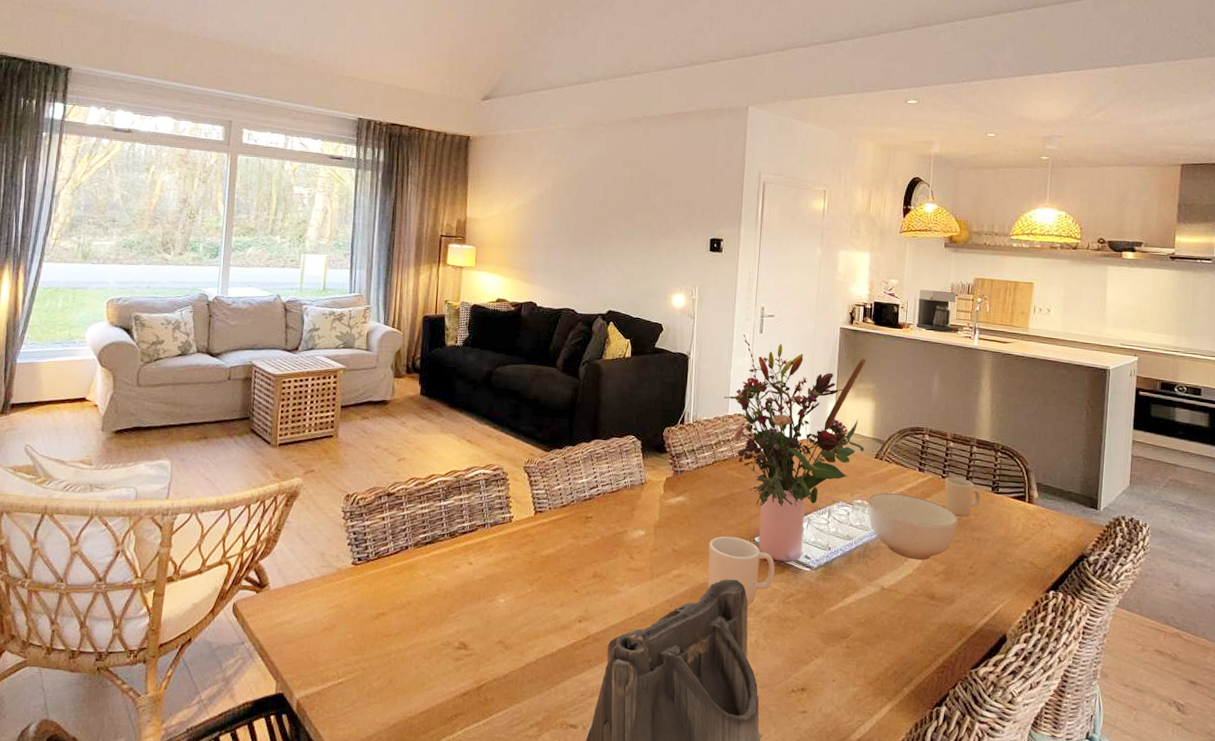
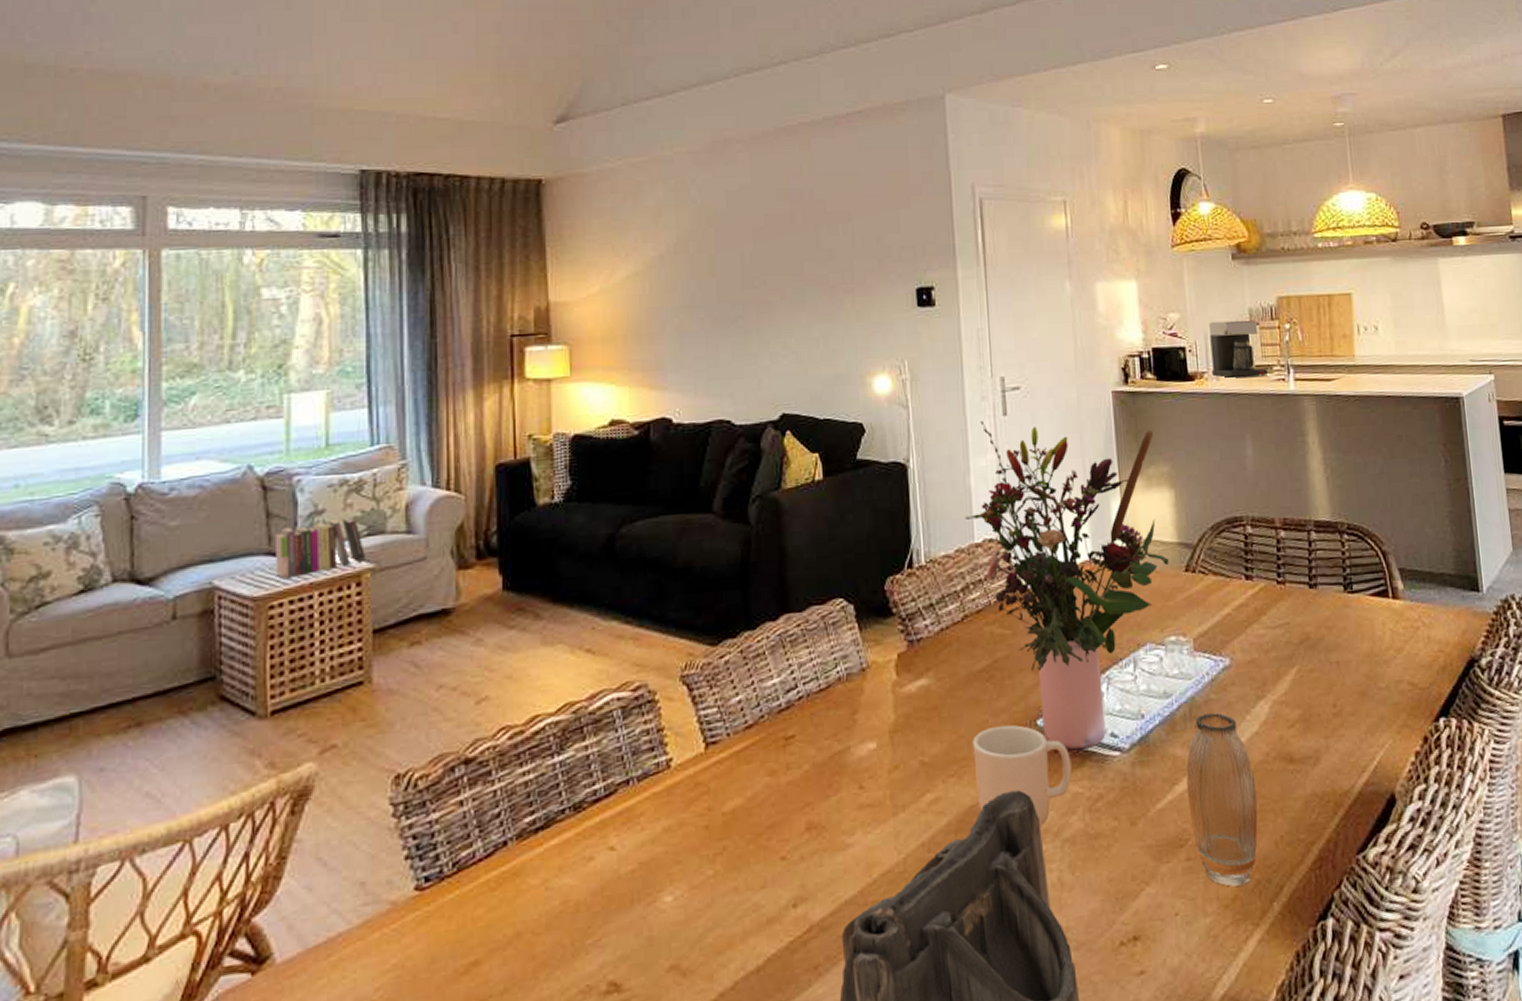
books: none [288,334,341,366] -> present [274,517,366,578]
vase: none [853,555,904,672] -> present [1186,713,1258,887]
bowl: present [868,493,959,560] -> none [1184,616,1309,710]
mug: present [944,476,981,517] -> none [1281,579,1332,635]

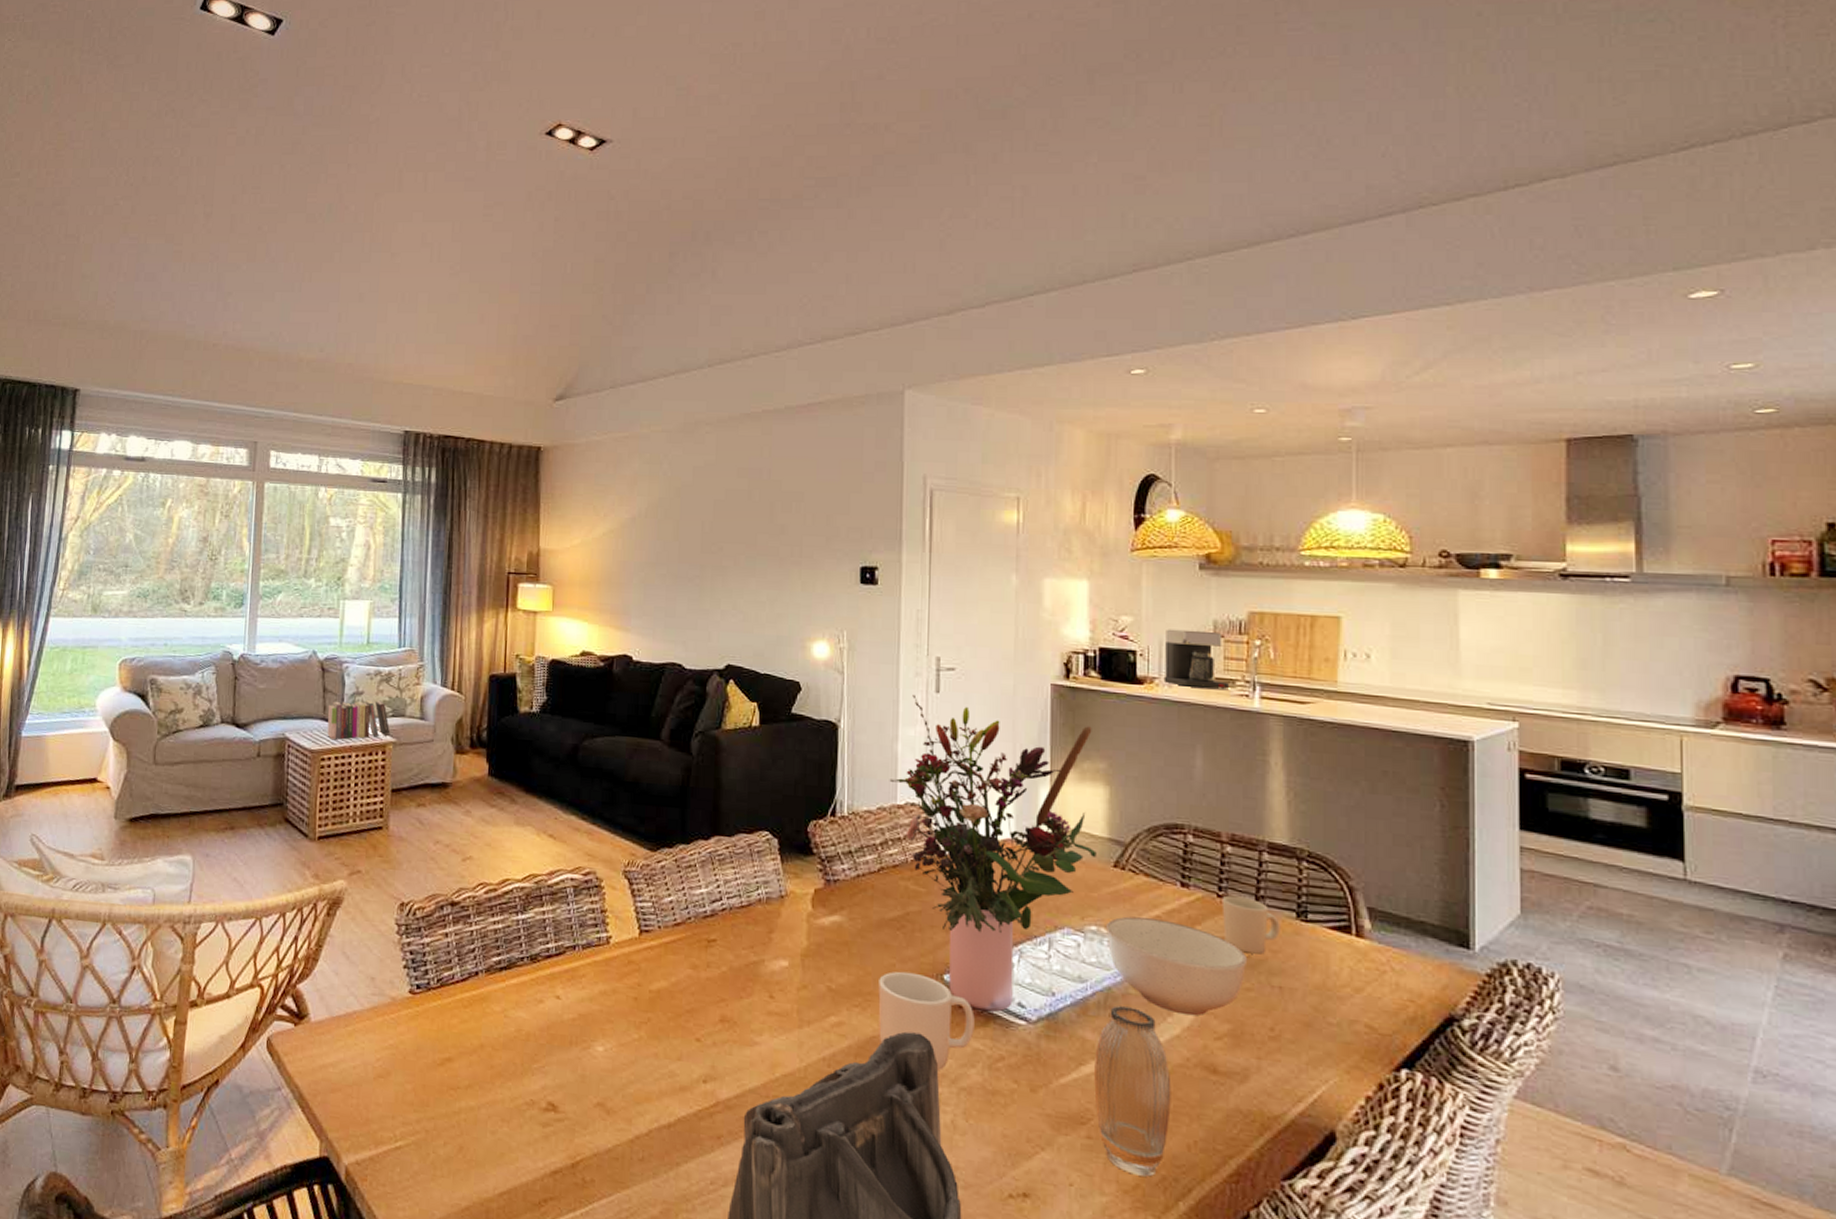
bowl: none [1184,616,1309,710] -> present [1106,916,1248,1016]
mug: none [1281,579,1332,635] -> present [1222,895,1280,954]

